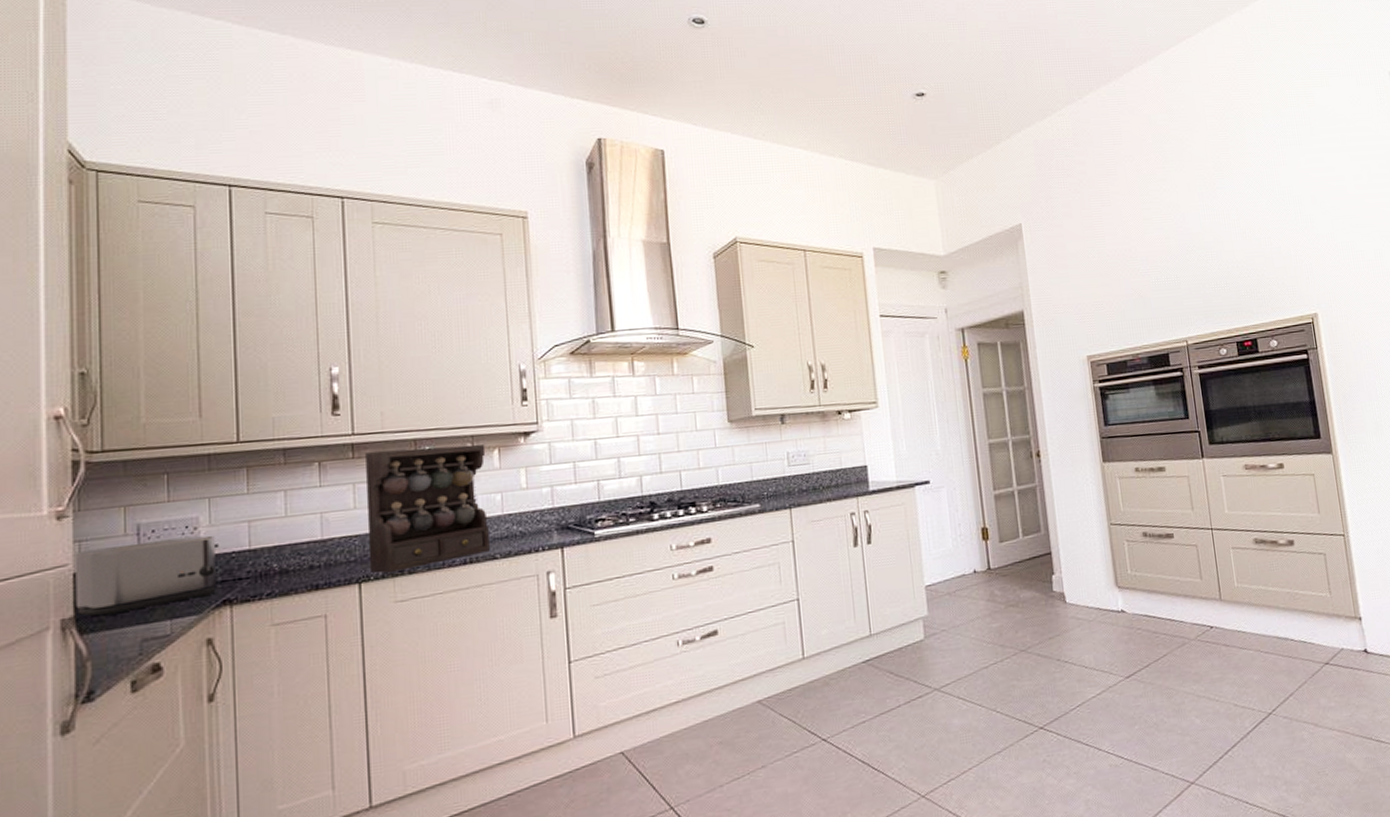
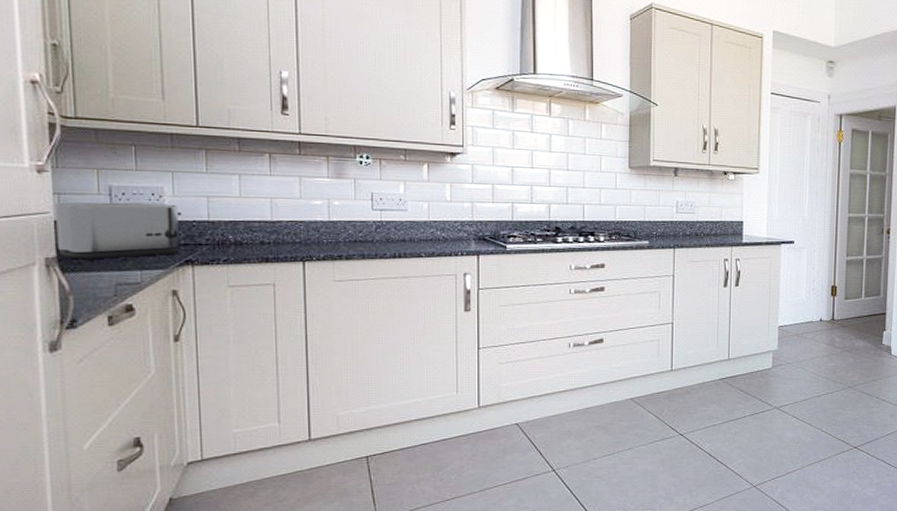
spice rack: present [366,444,490,574] -> none [311,152,416,257]

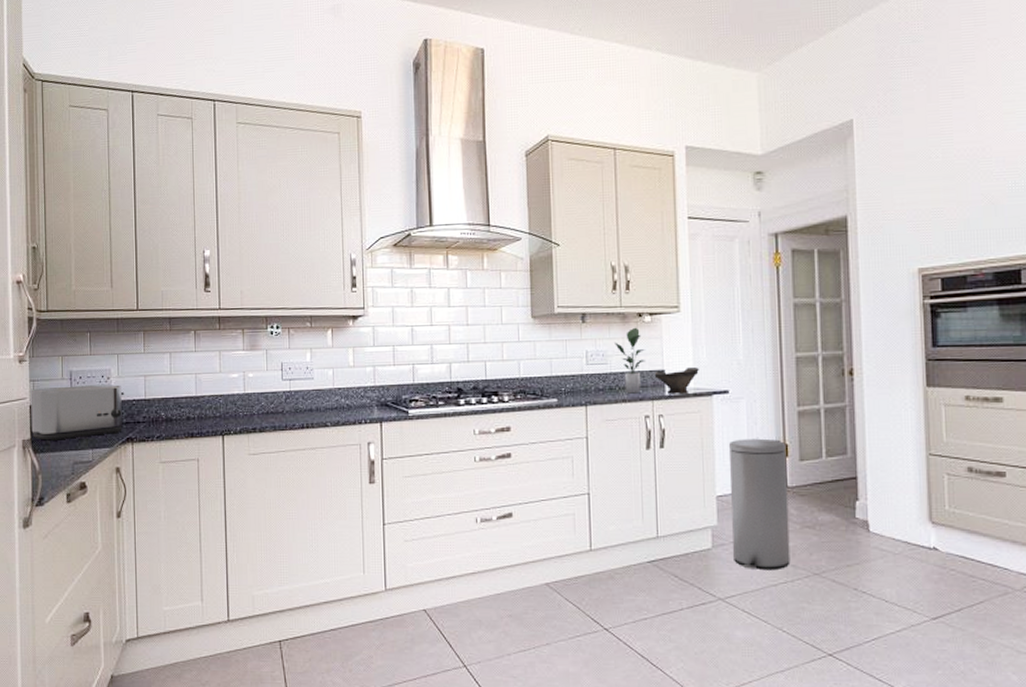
potted plant: none [702,183,729,240] -> present [615,327,646,394]
bowl: none [734,220,771,243] -> present [654,366,699,395]
pedal bin: none [788,281,835,385] -> present [728,438,790,571]

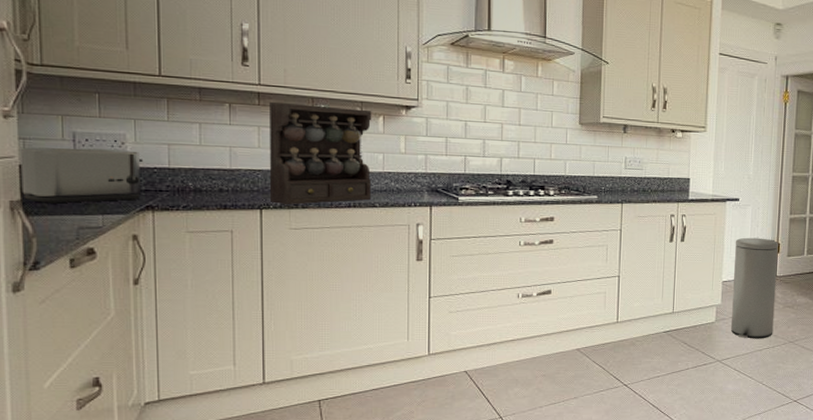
spice rack: none [229,324,322,430] -> present [269,102,372,206]
potted plant: present [615,327,646,394] -> none [650,141,676,196]
bowl: present [654,366,699,395] -> none [681,177,717,200]

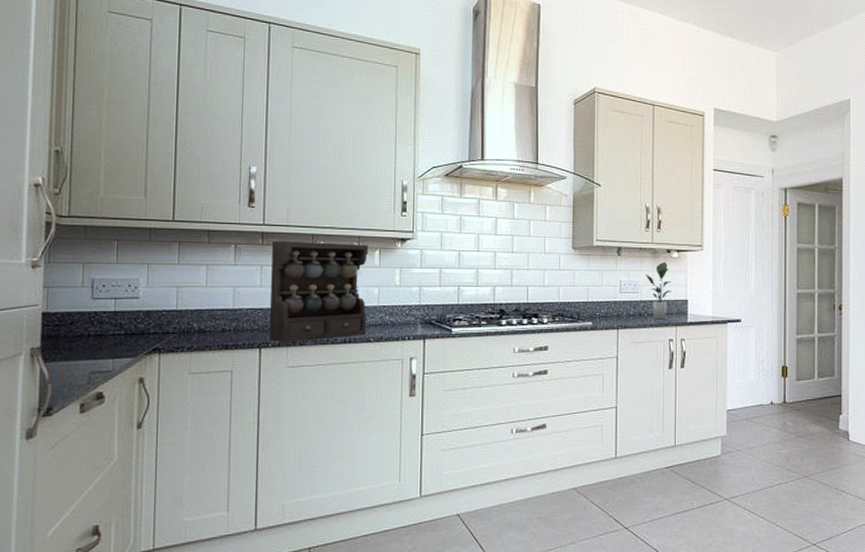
toaster: present [20,147,143,204] -> none [42,293,153,349]
potted plant: none [650,141,676,196] -> present [645,261,673,320]
pedal bin: present [730,237,779,339] -> none [738,361,786,474]

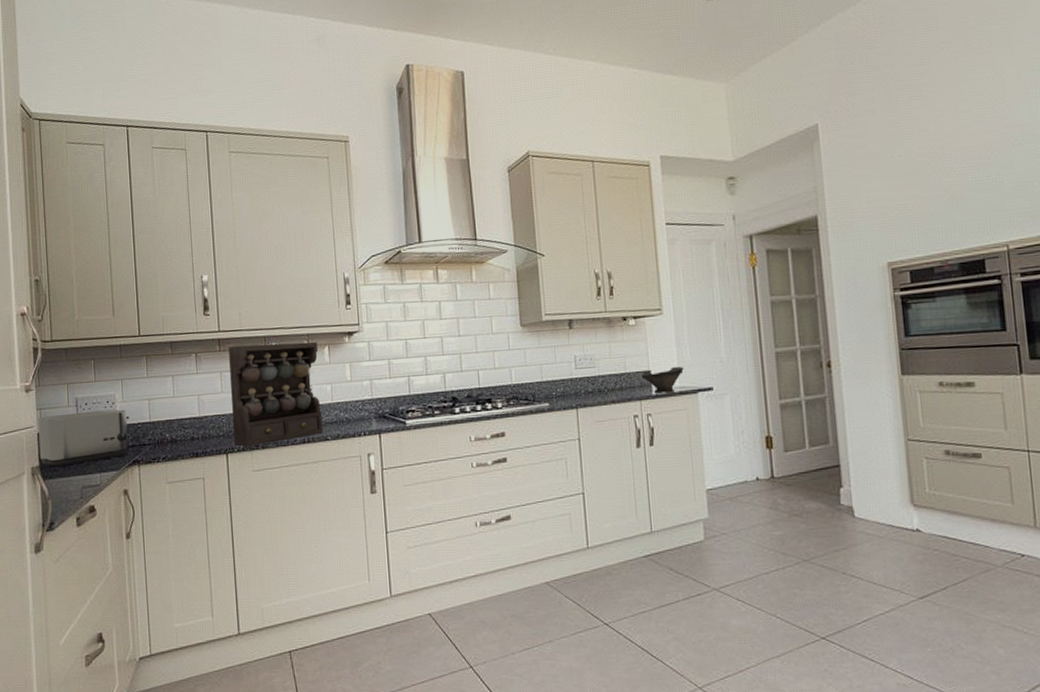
toaster: none [42,293,153,349] -> present [38,409,129,467]
potted plant: present [645,261,673,320] -> none [601,330,632,395]
bowl: none [679,298,717,322] -> present [641,366,684,395]

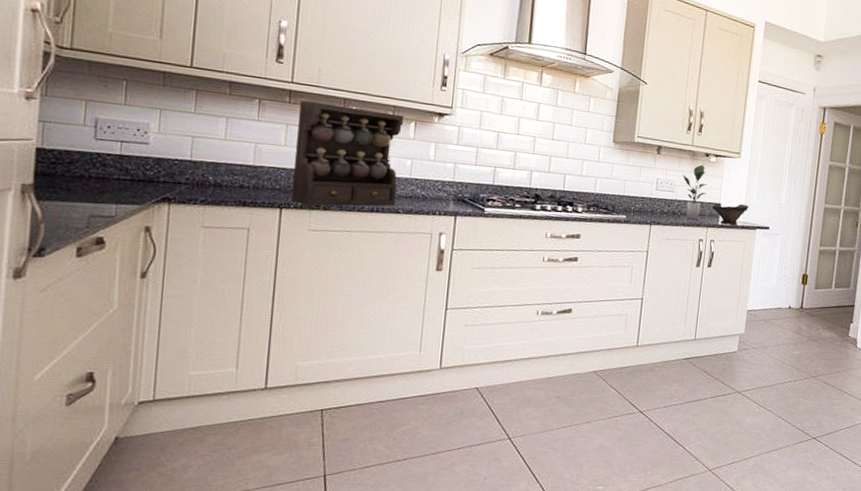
toaster: present [38,409,129,467] -> none [35,130,164,192]
potted plant: none [601,330,632,395] -> present [682,164,708,220]

